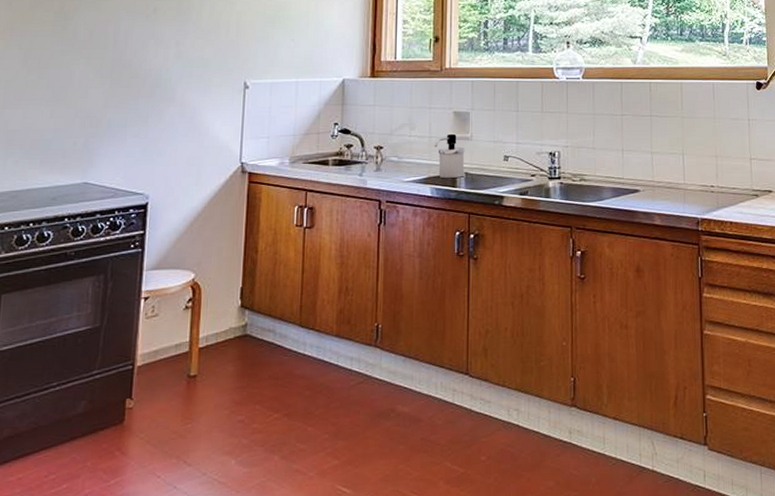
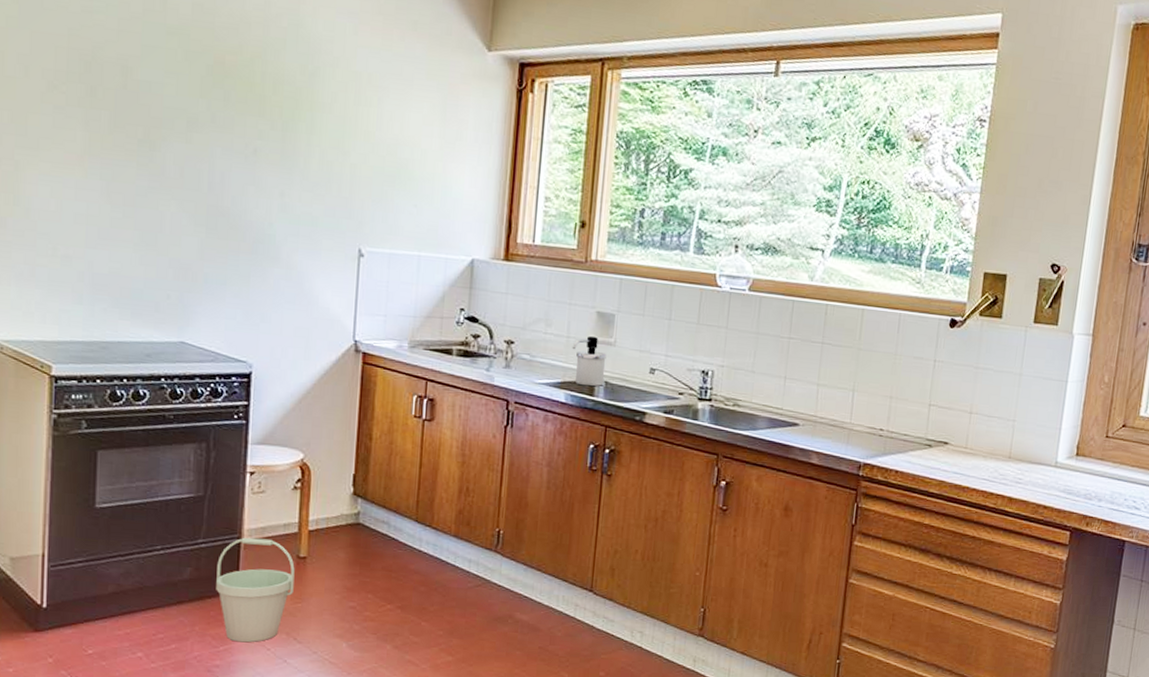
bucket: none [109,361,186,473] -> present [216,537,295,643]

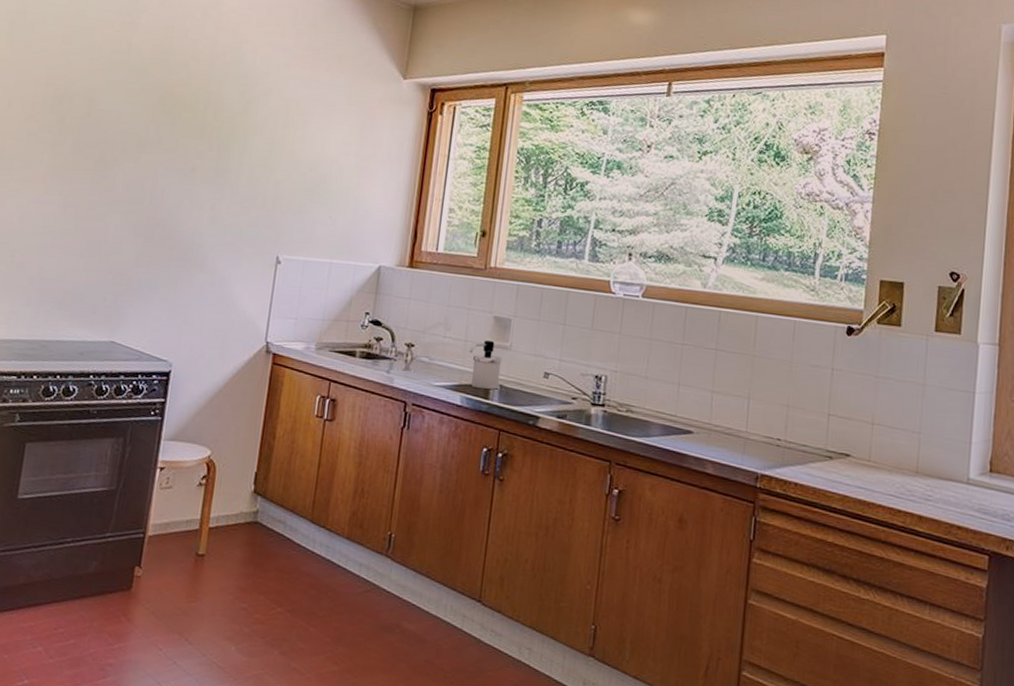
bucket: present [216,537,295,643] -> none [117,532,193,642]

